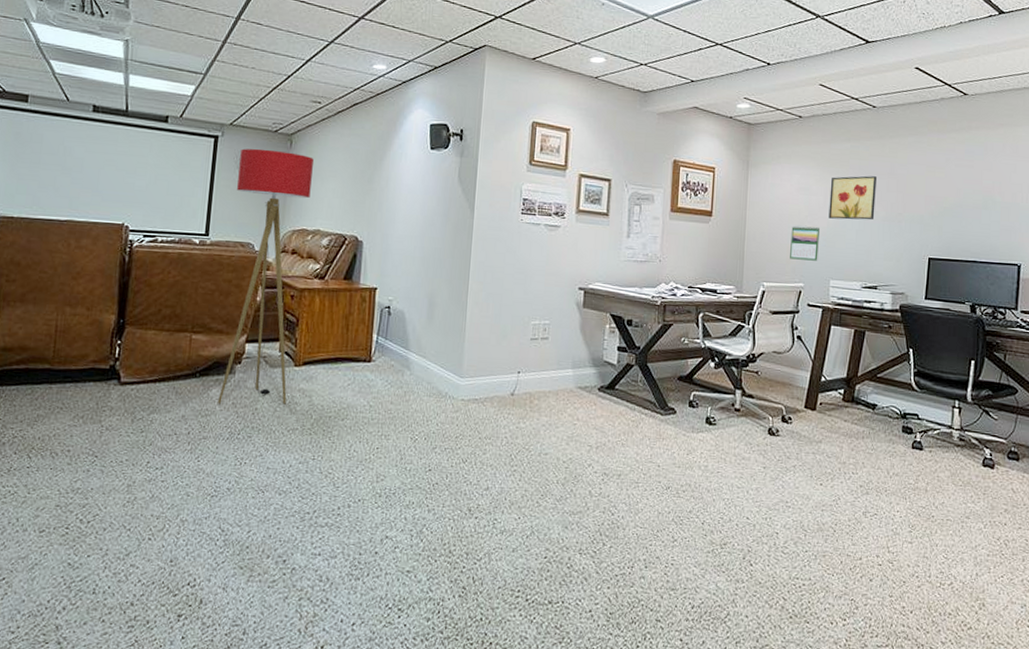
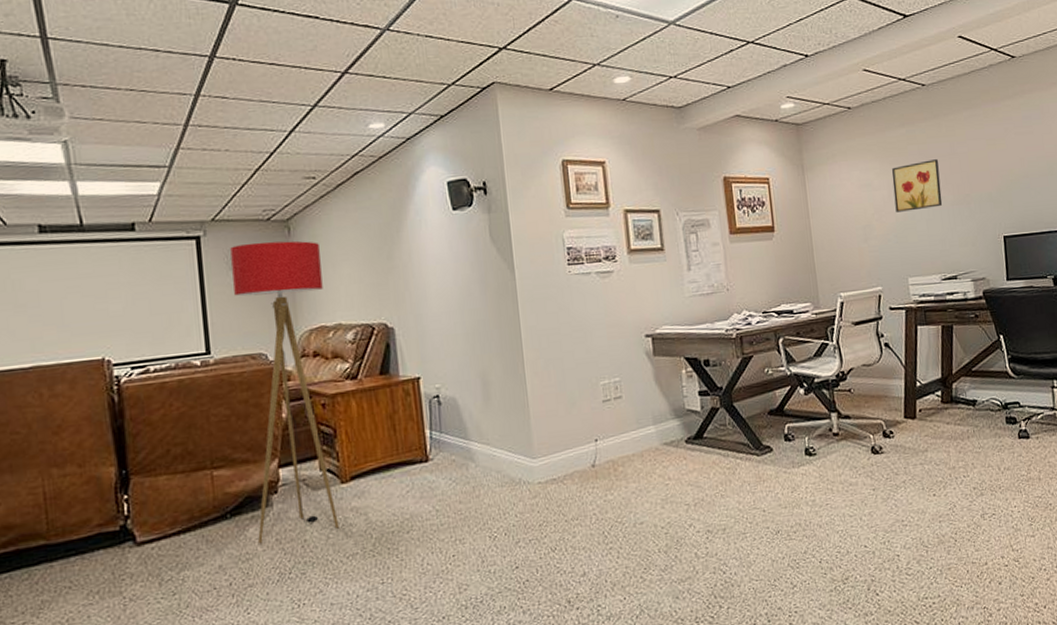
calendar: present [790,226,821,261] -> none [859,223,892,263]

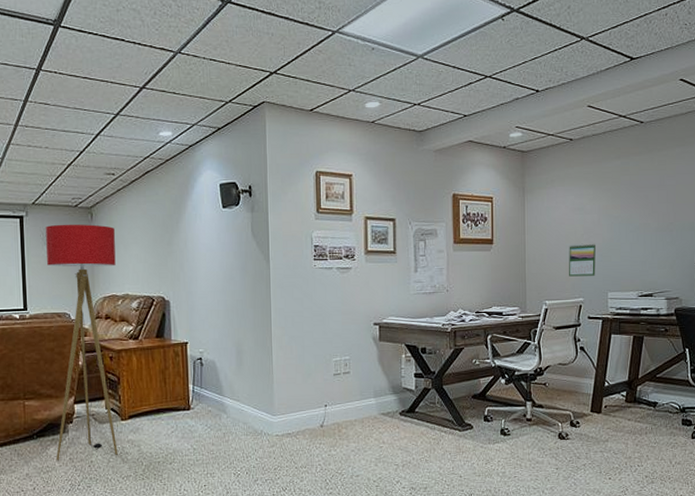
calendar: none [859,223,892,263] -> present [569,243,597,277]
wall art: present [892,159,943,212] -> none [603,190,647,234]

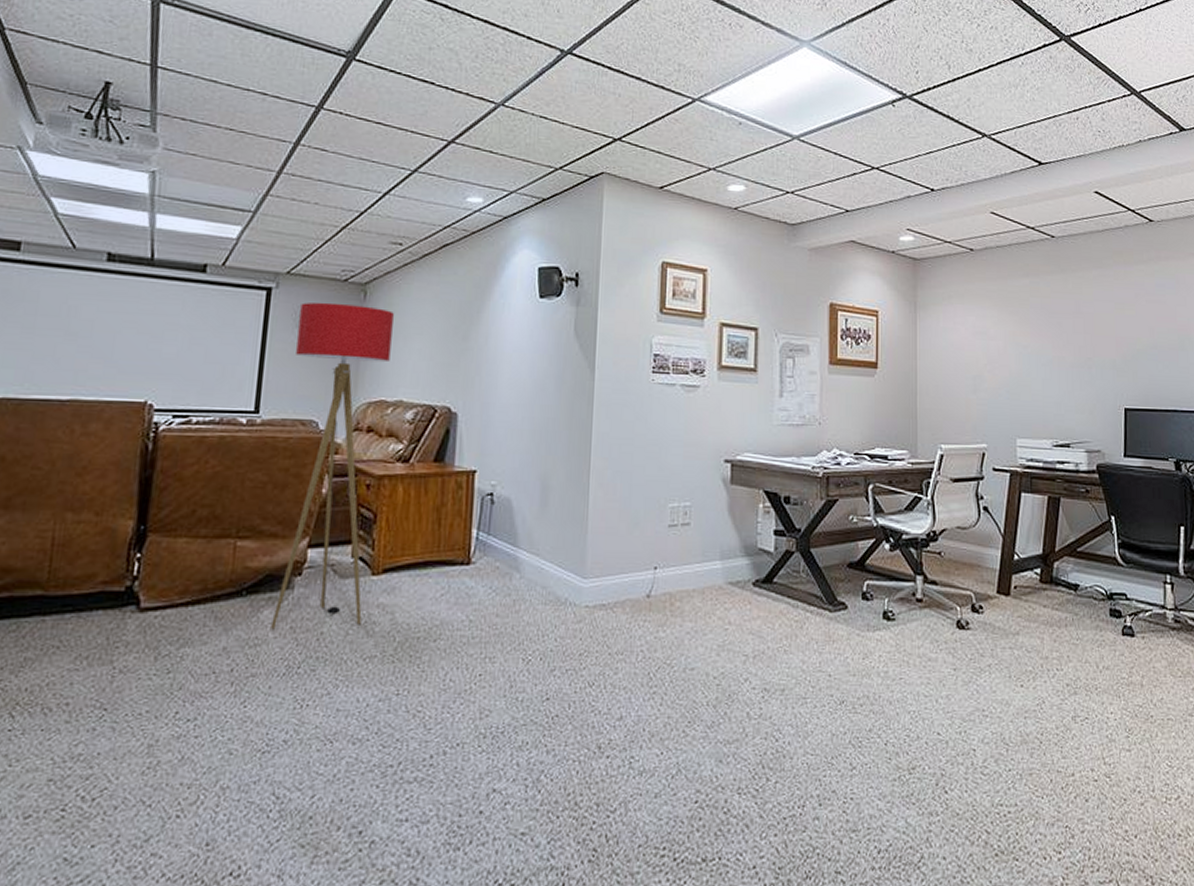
calendar: present [569,243,597,277] -> none [969,376,1002,417]

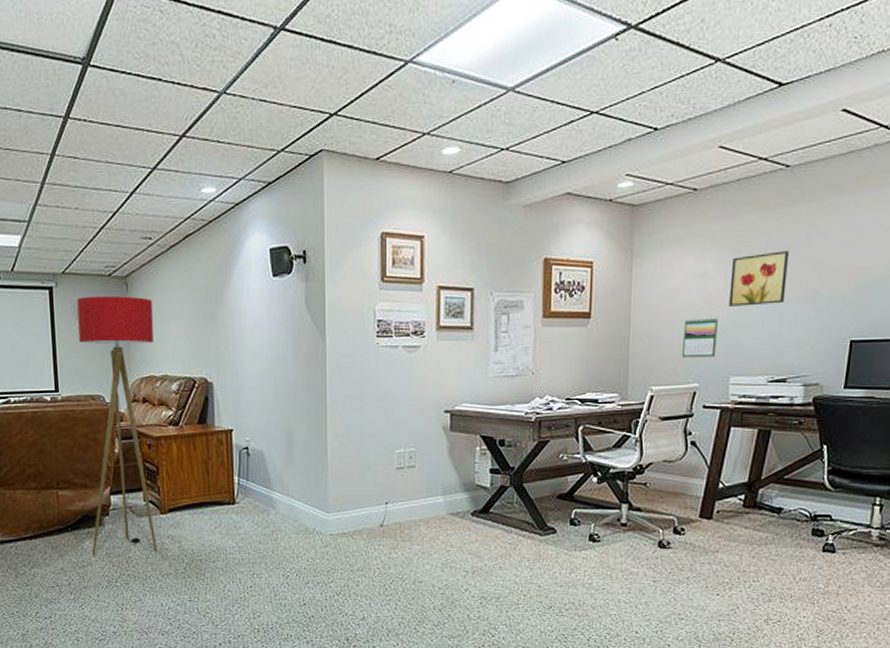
calendar: none [969,376,1002,417] -> present [682,317,719,358]
wall art: none [1010,315,1062,367] -> present [729,251,789,307]

